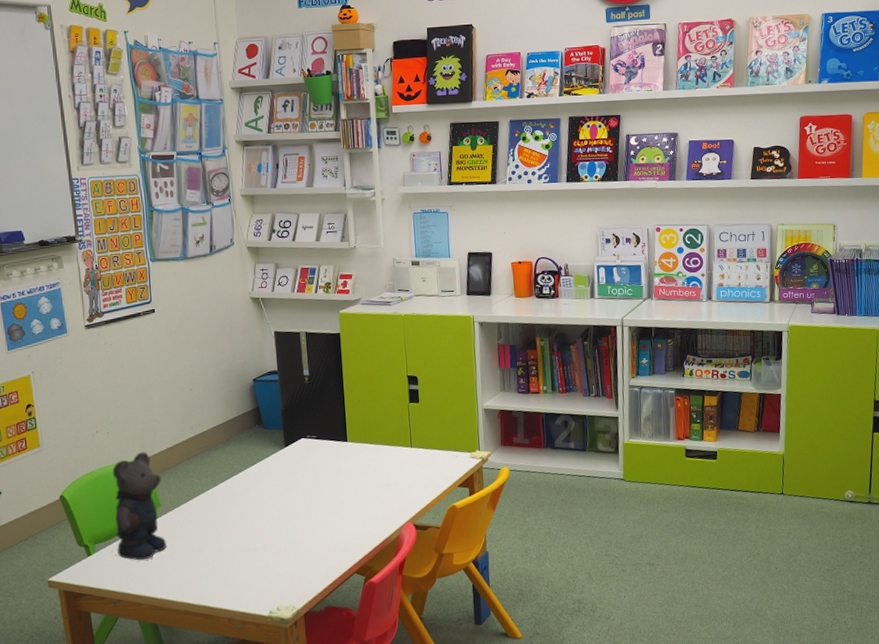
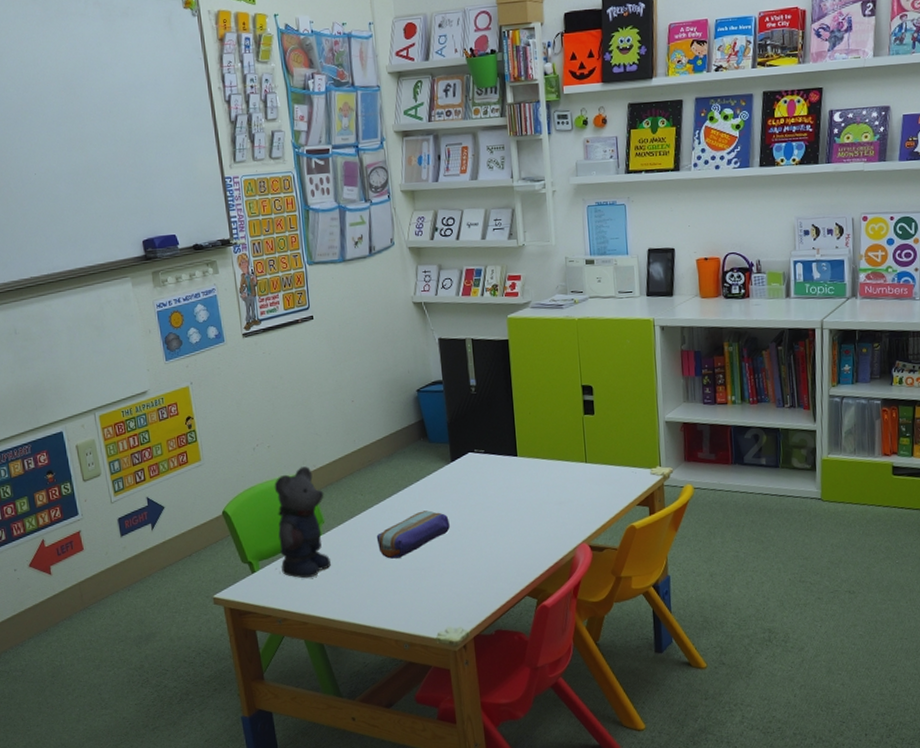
pencil case: none [211,493,283,540] -> present [376,510,450,559]

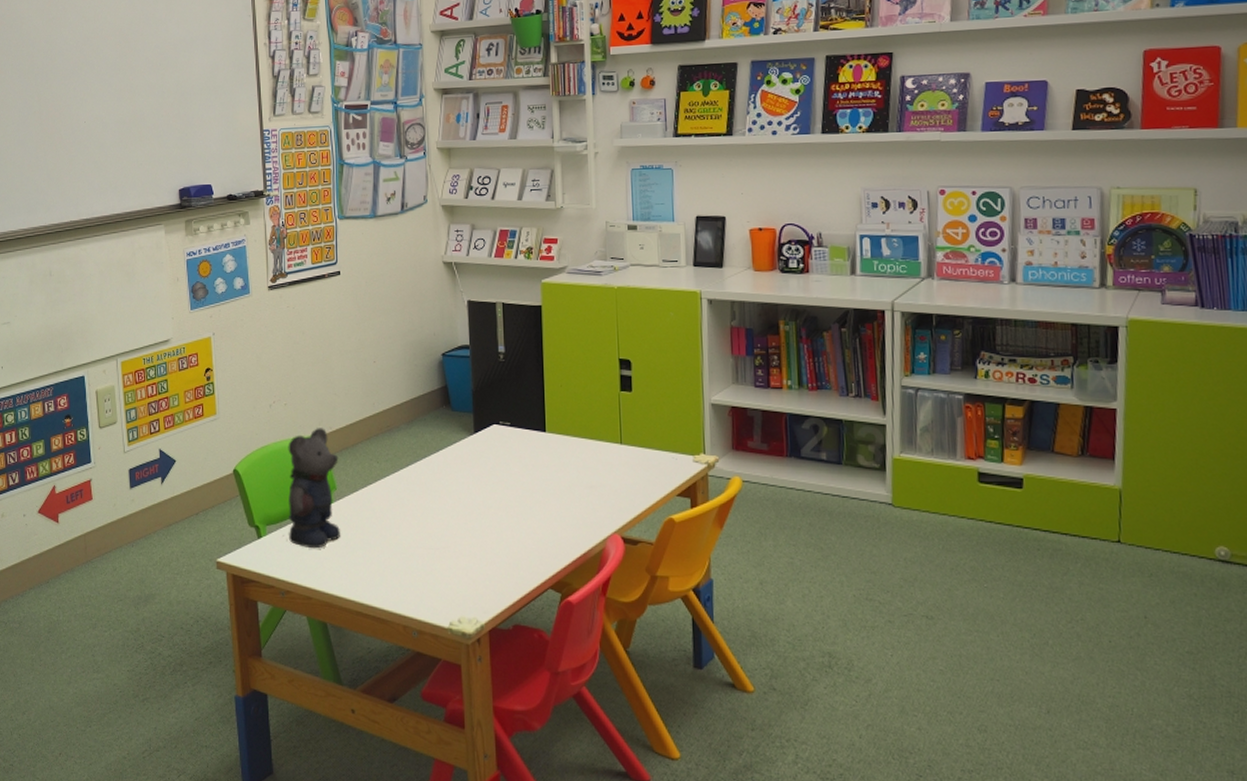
pencil case: present [376,510,450,559] -> none [390,484,469,535]

